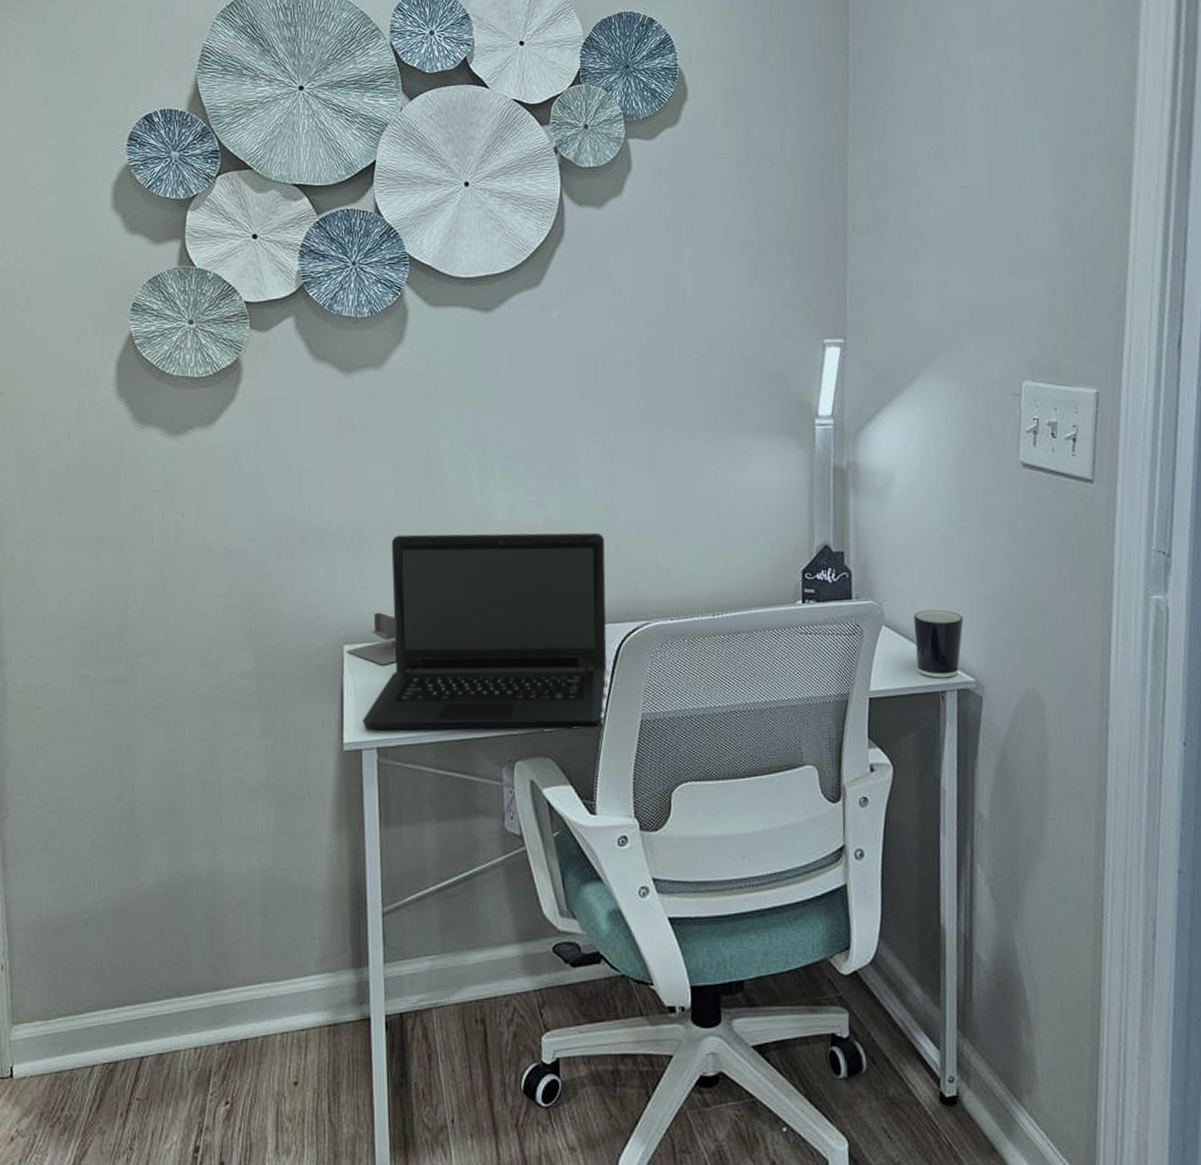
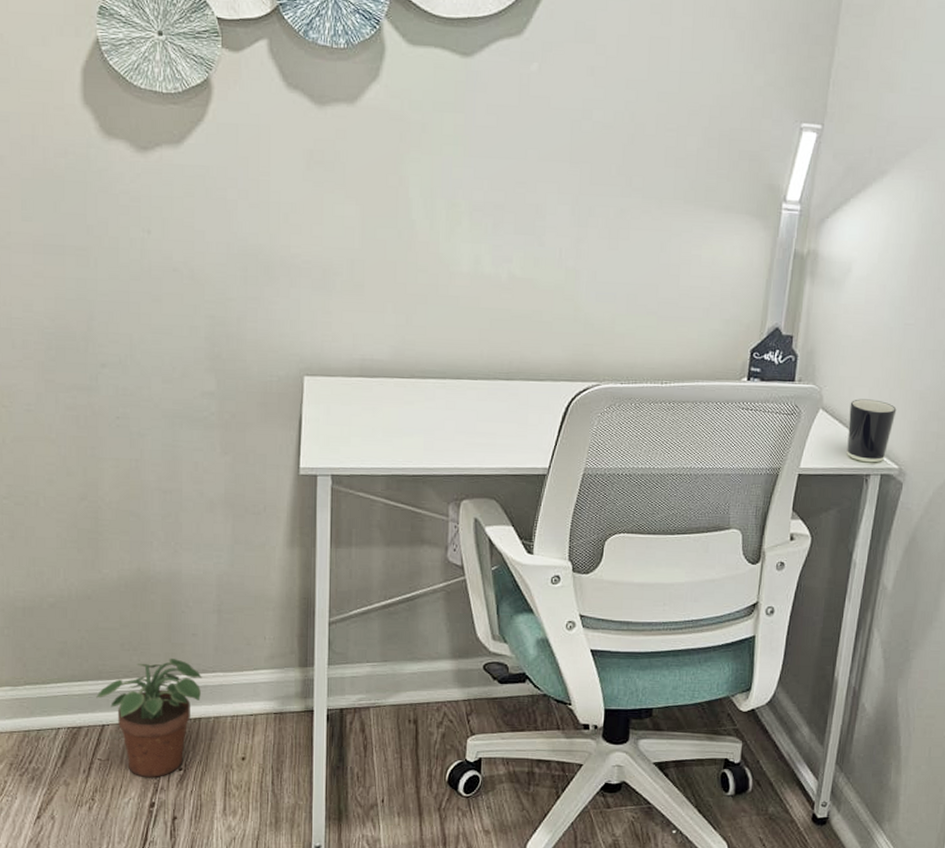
potted plant: none [134,971,248,1116] -> present [96,659,202,777]
phone stand: present [346,612,396,665] -> none [306,348,355,399]
laptop: present [363,532,607,731] -> none [319,275,564,477]

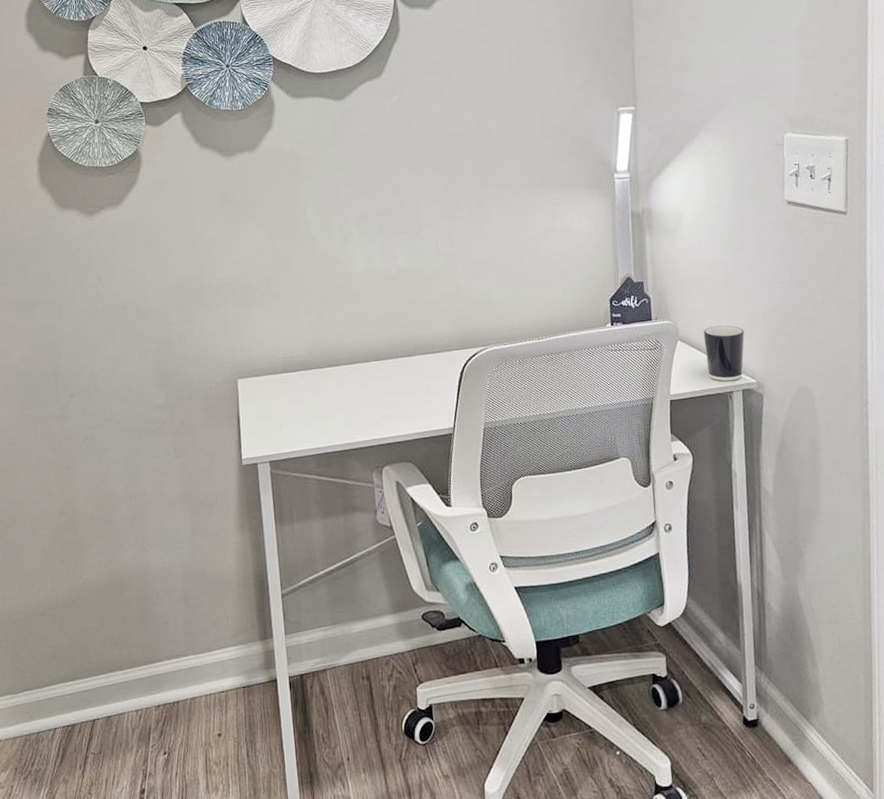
potted plant: present [96,659,202,777] -> none [86,648,177,765]

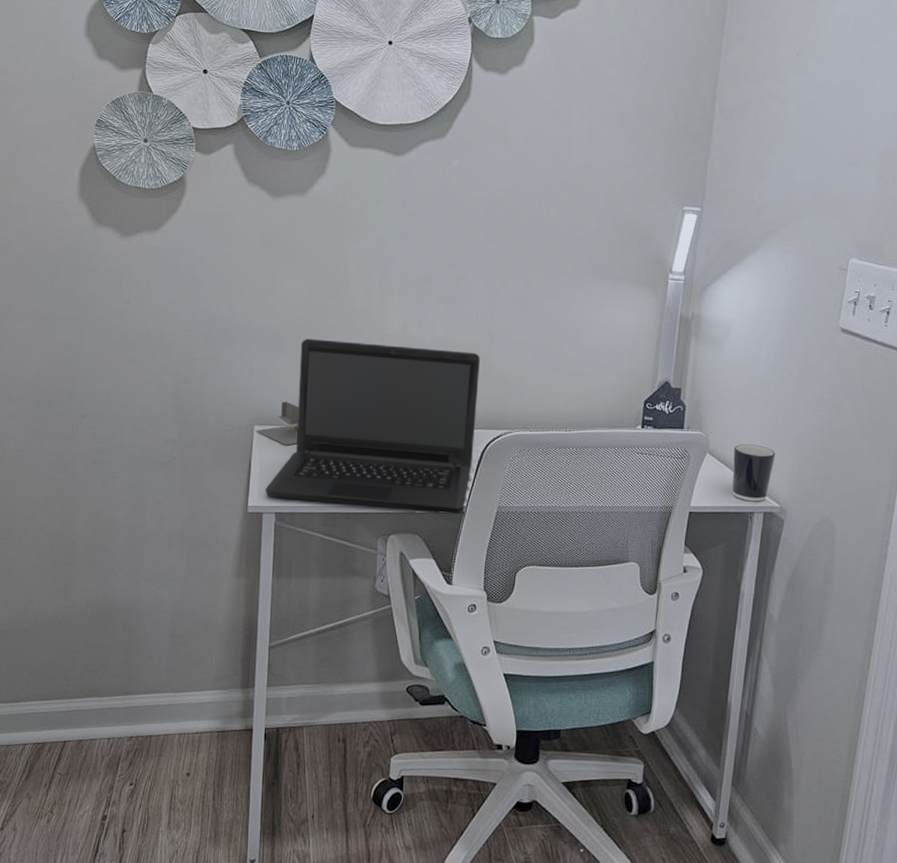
phone stand: none [239,351,281,394] -> present [256,401,299,446]
laptop: none [256,276,454,447] -> present [265,338,480,514]

